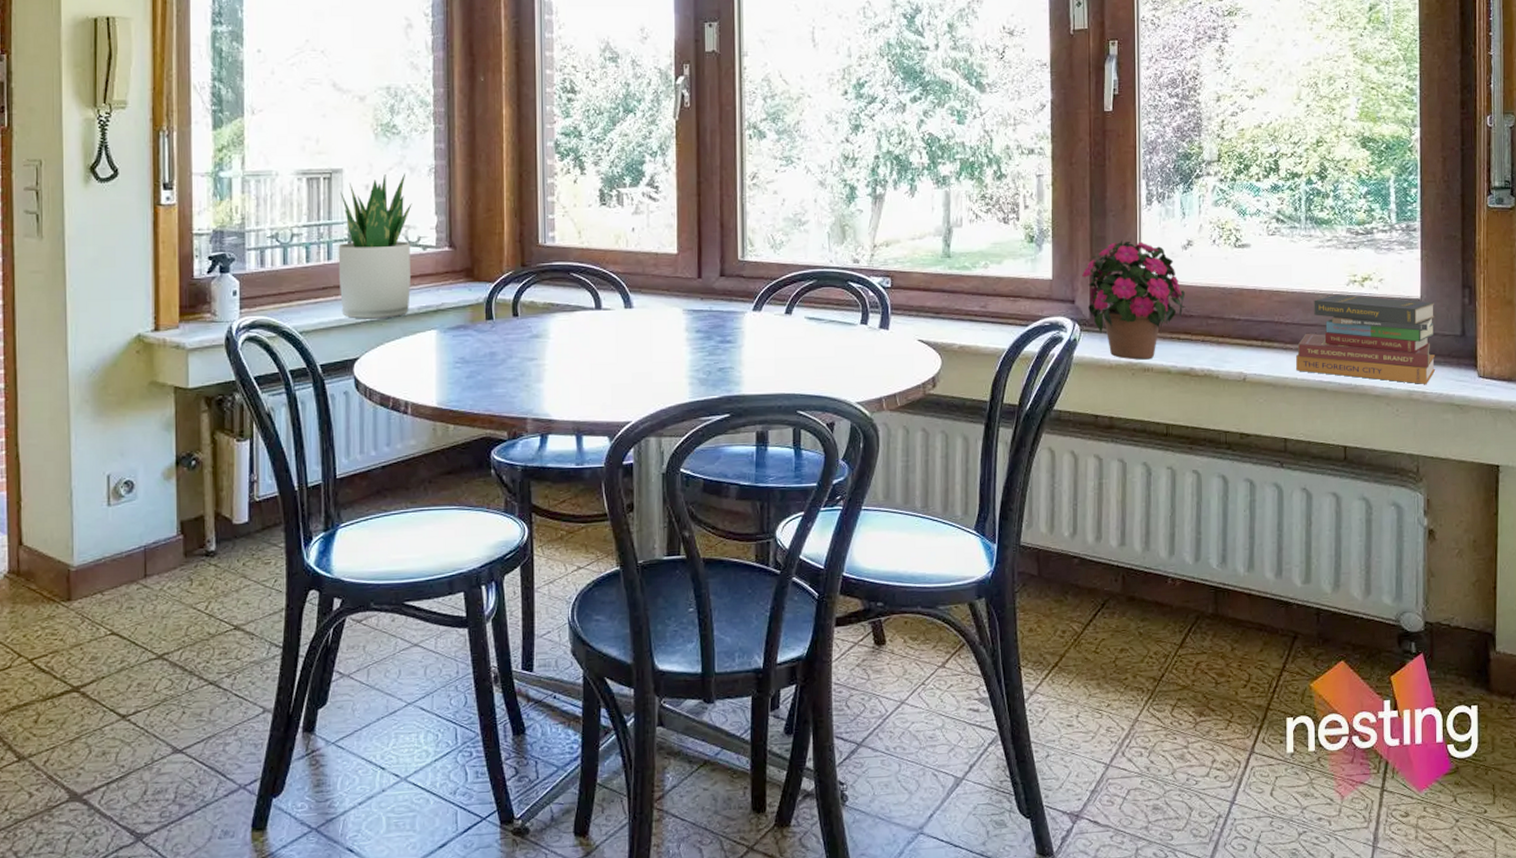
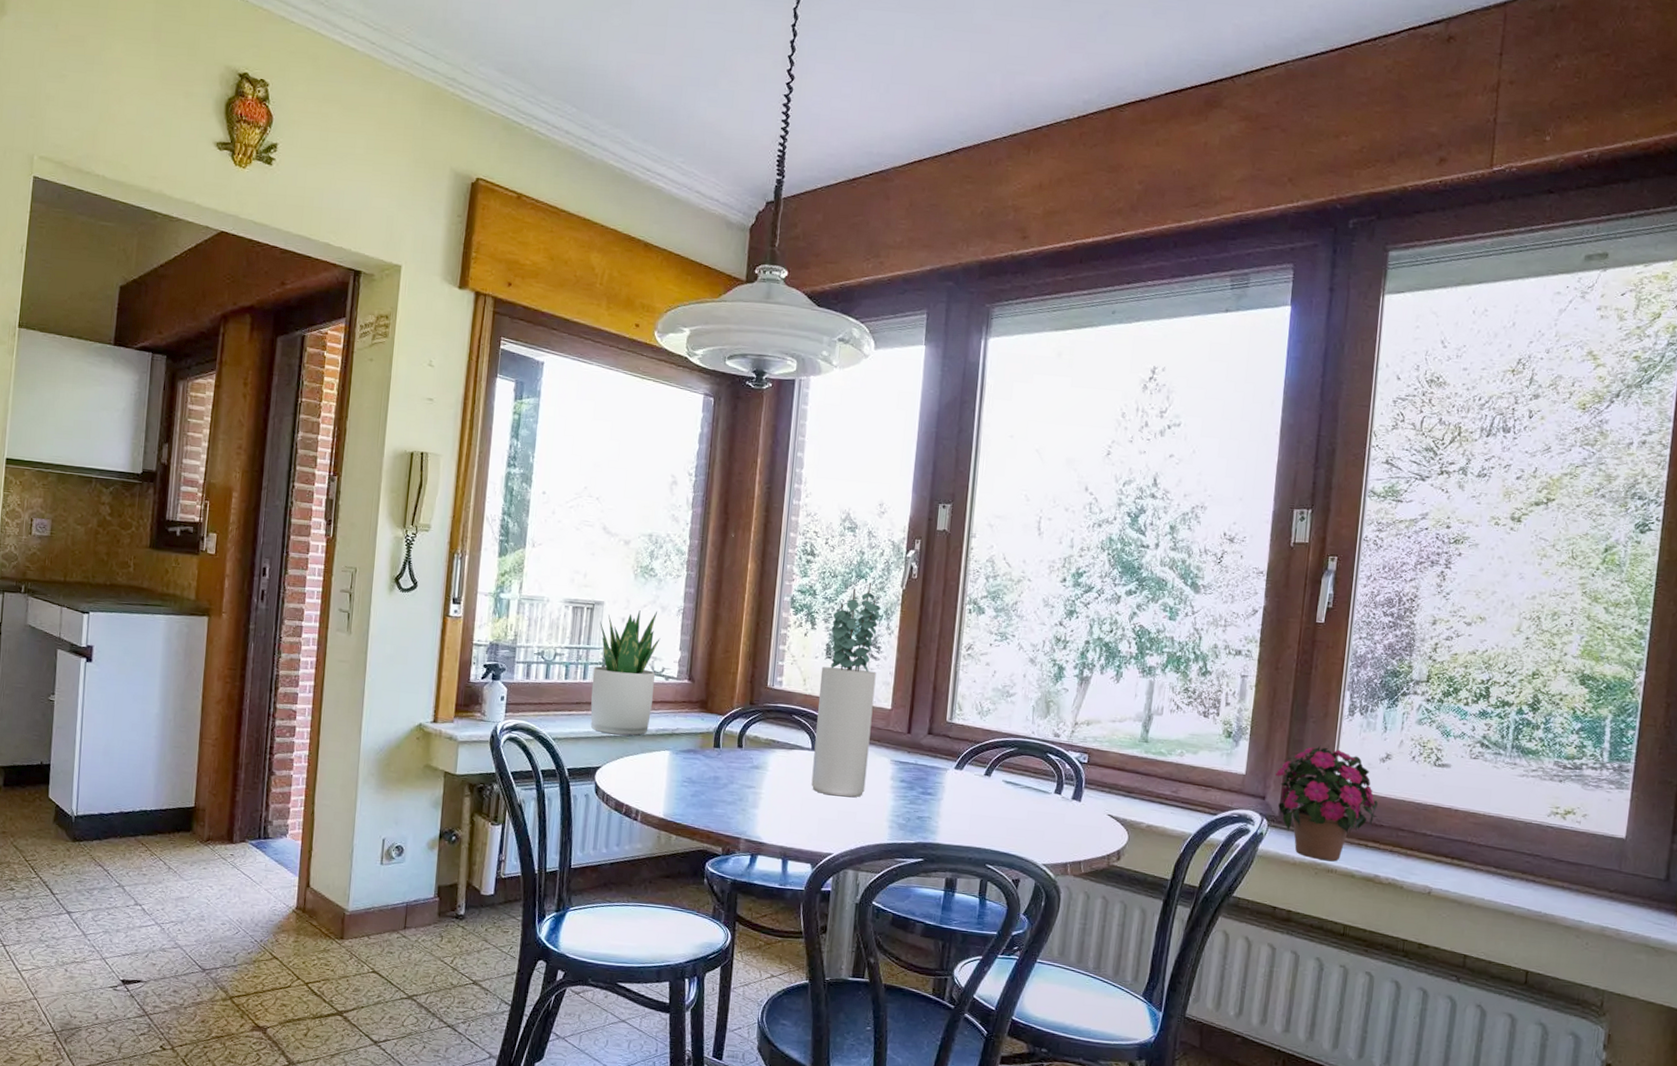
vase: none [596,117,659,357] -> present [811,583,882,797]
books: present [1296,294,1436,384] -> none [1484,823,1641,922]

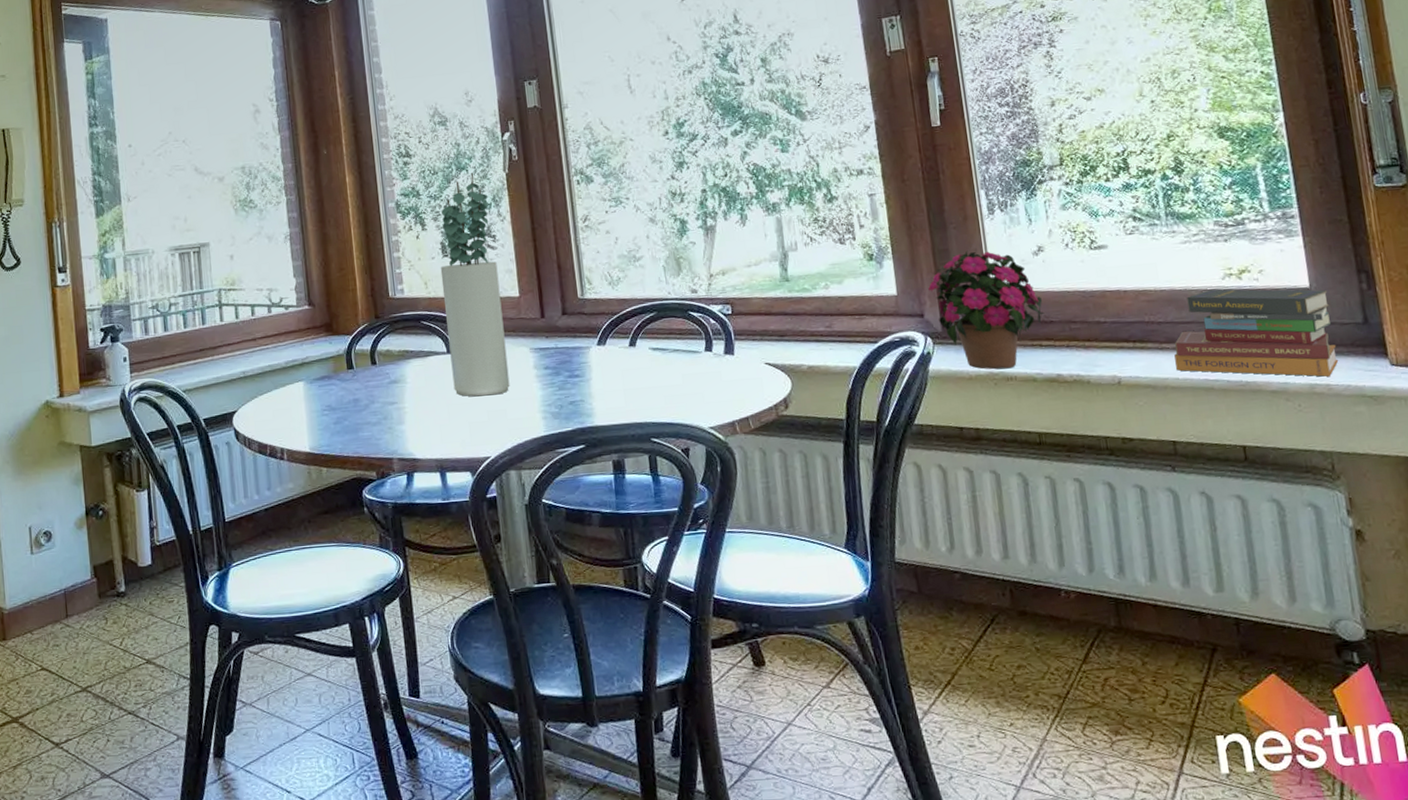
planter: present [590,610,660,735] -> none [209,242,278,376]
books: none [1484,823,1641,922] -> present [1174,289,1339,377]

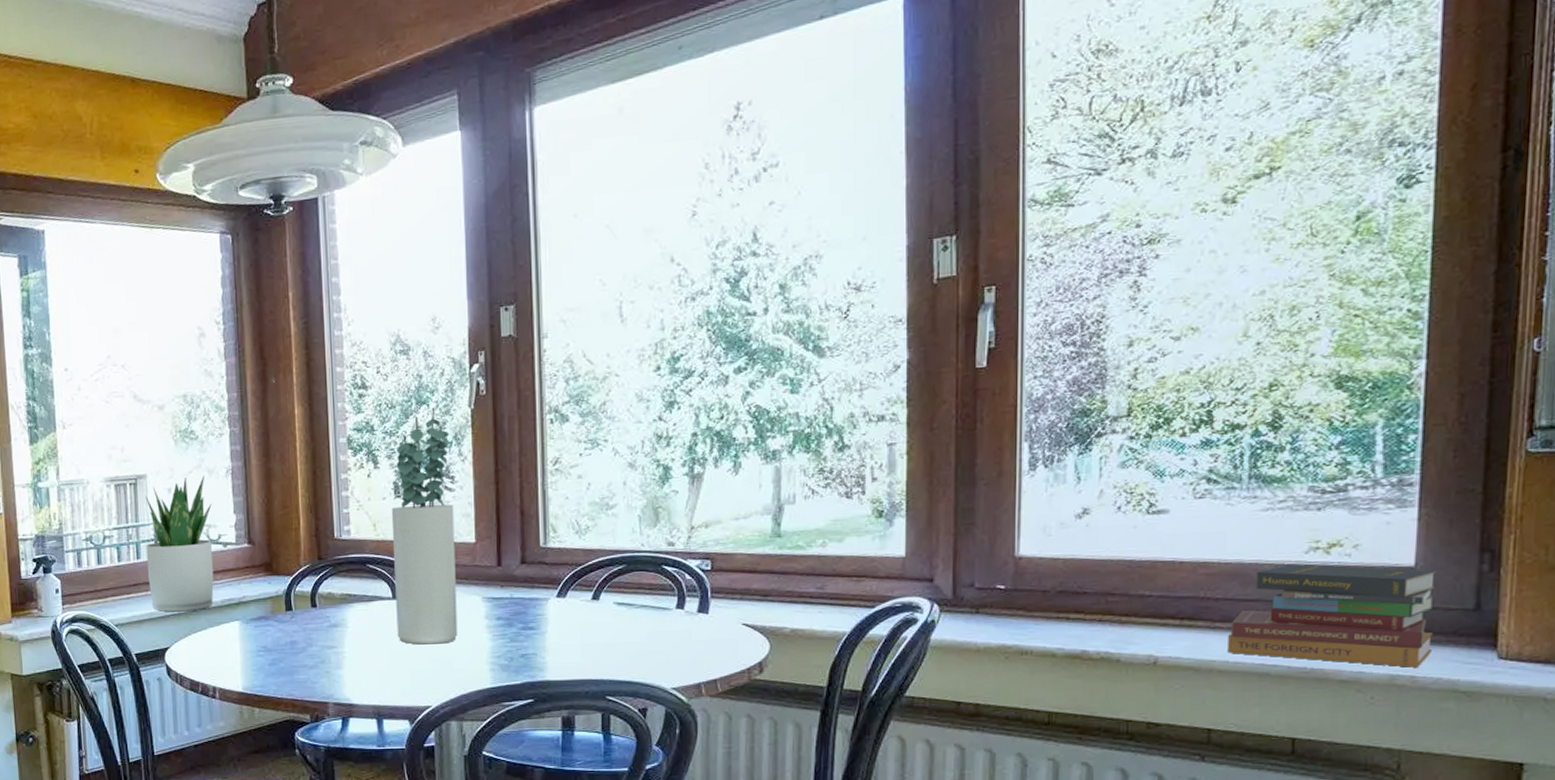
planter: none [209,242,278,376] -> present [145,475,214,612]
potted flower: present [928,250,1045,370] -> none [943,510,1079,643]

